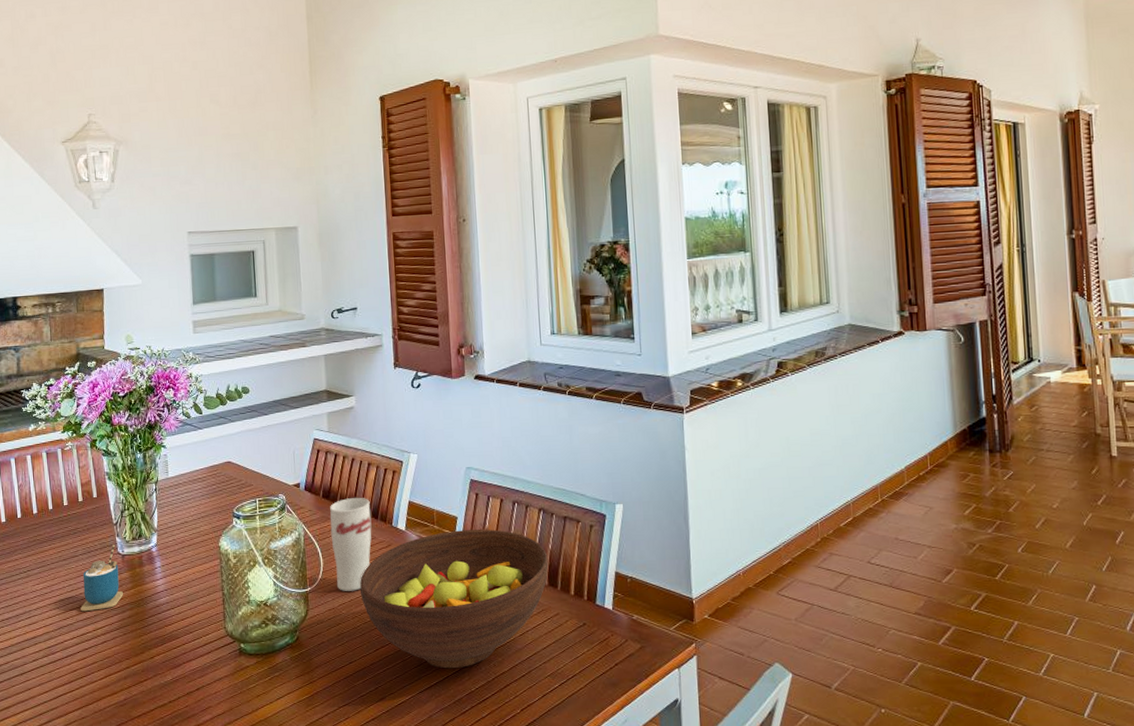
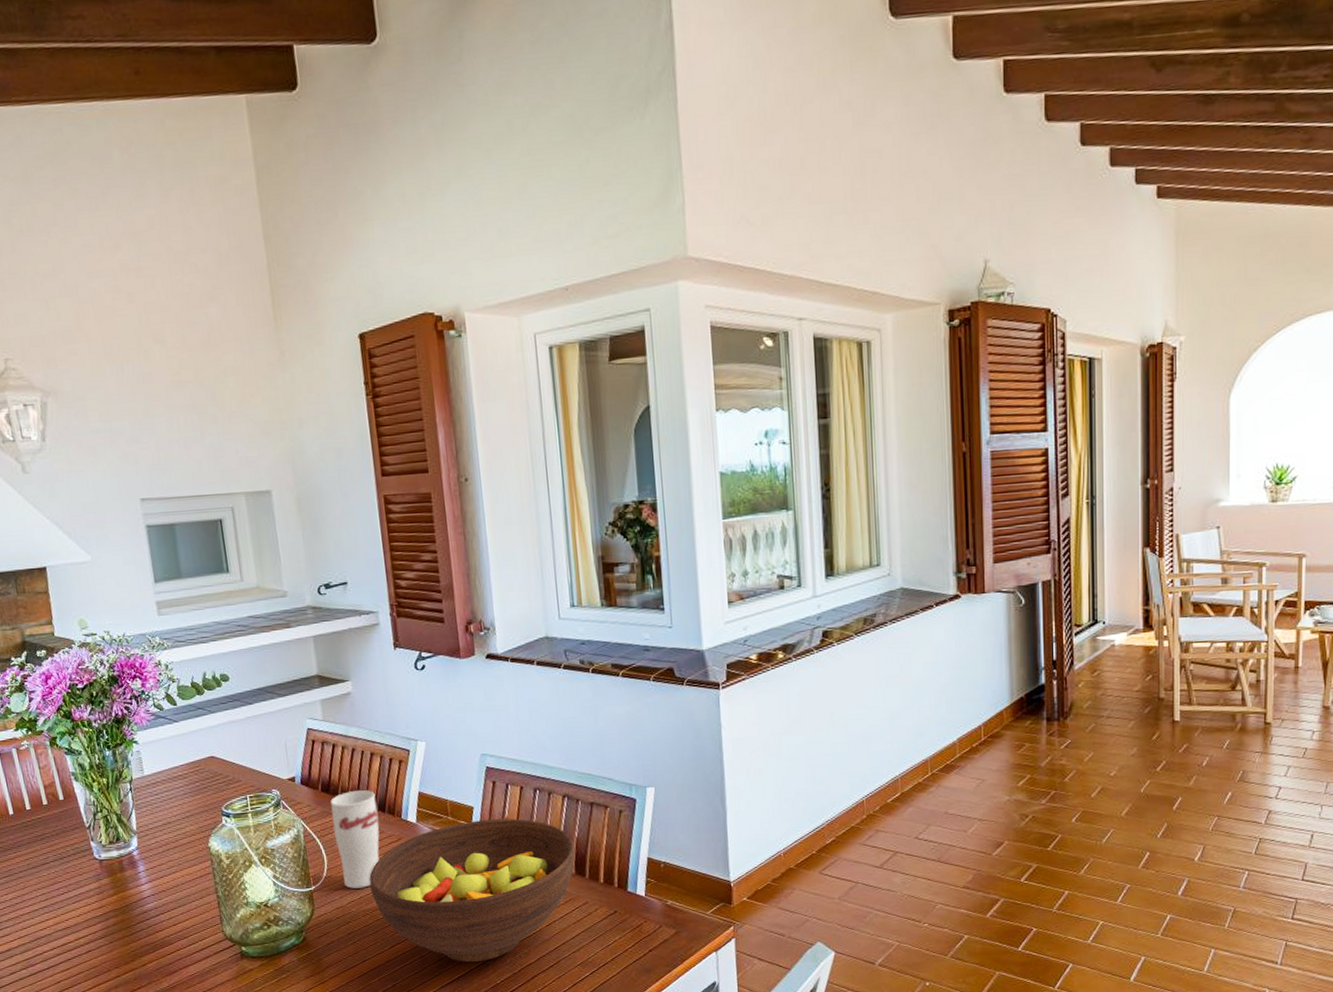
cup: present [80,544,123,612] -> none [56,849,105,921]

